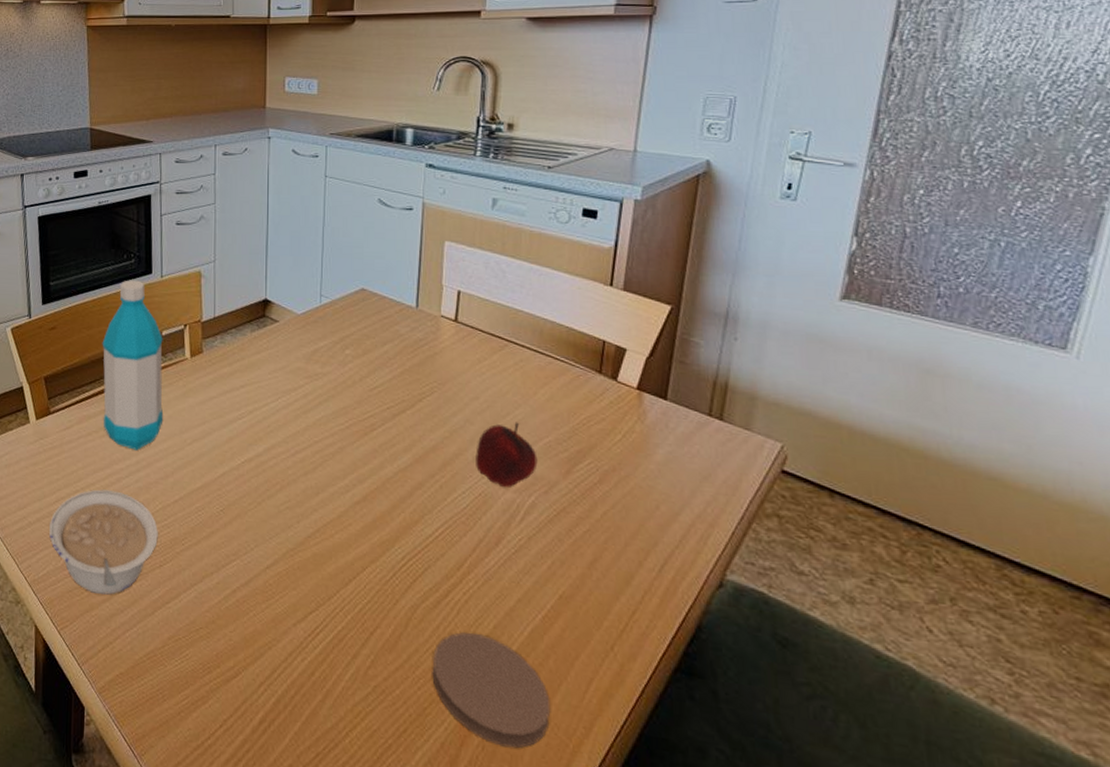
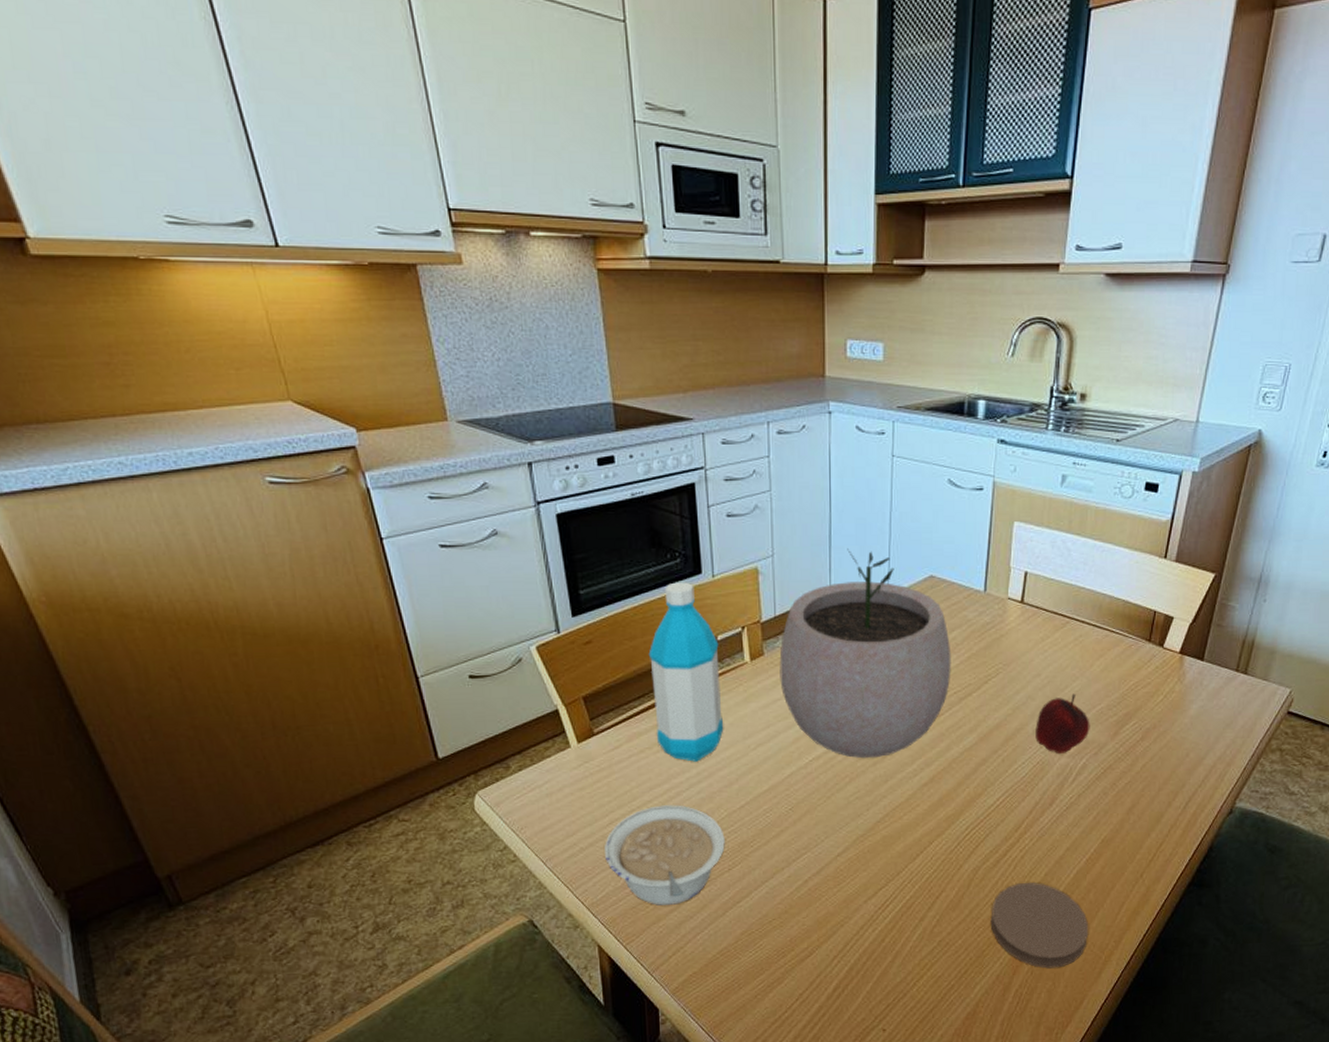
plant pot: none [216,258,384,468] -> present [779,549,951,759]

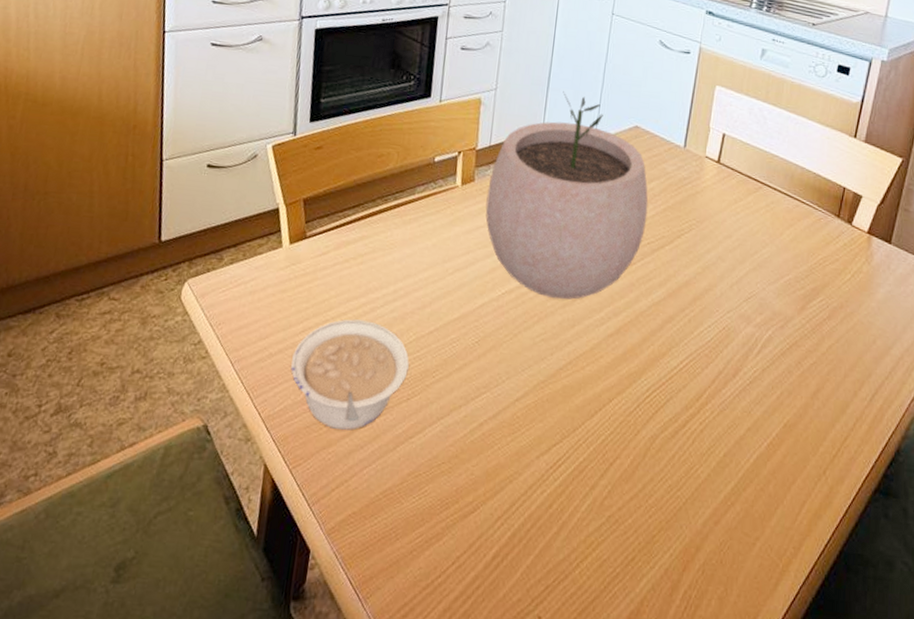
water bottle: present [648,582,724,762] -> none [363,102,435,279]
coaster: present [990,882,1089,969] -> none [663,461,767,571]
apple: present [1035,693,1090,755] -> none [723,260,778,323]

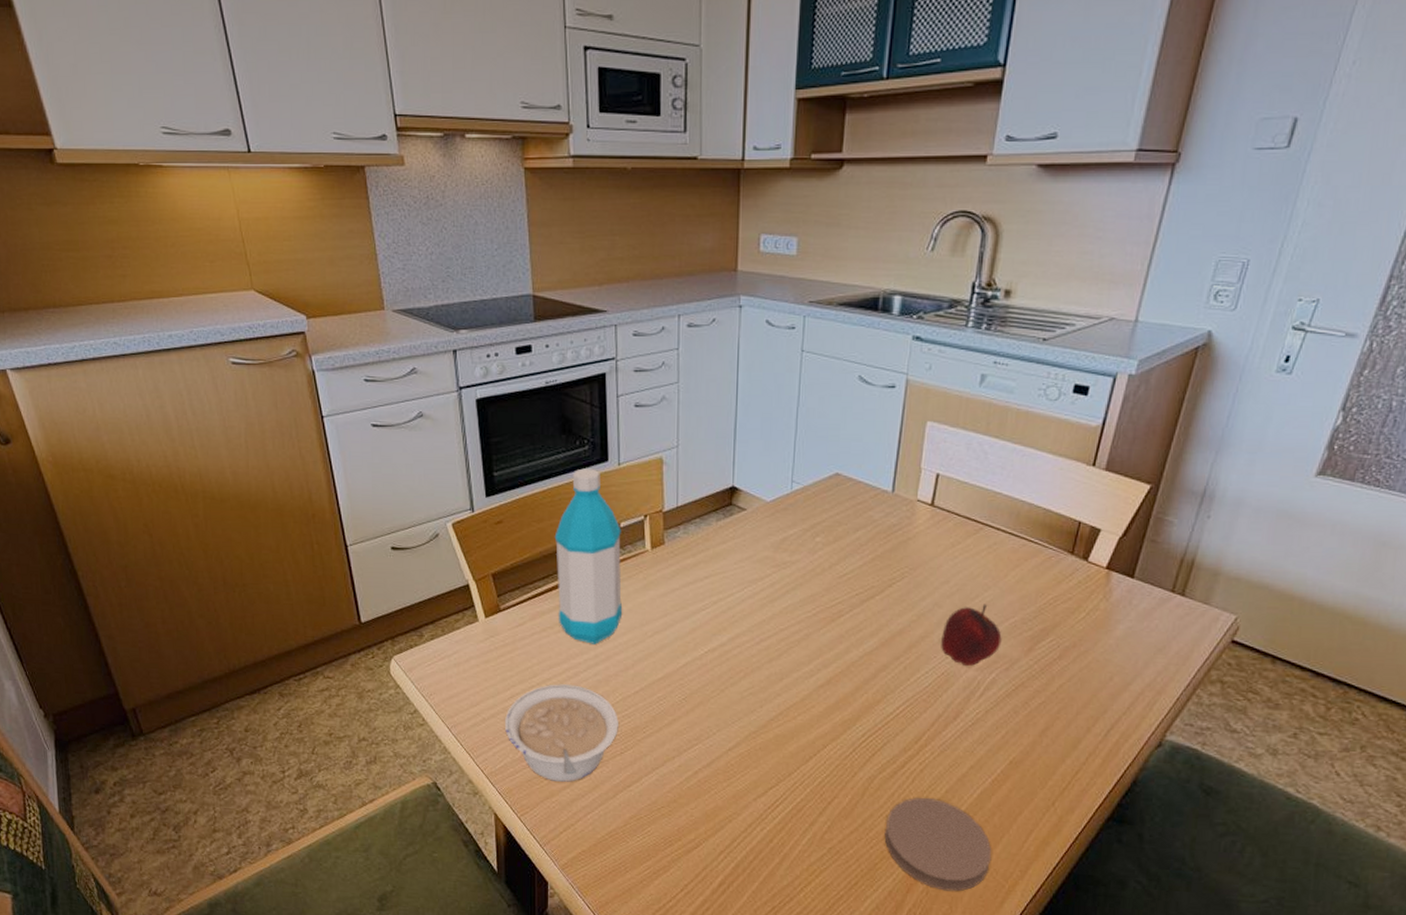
water bottle: none [363,102,435,279] -> present [554,468,623,644]
plant pot: present [485,91,648,300] -> none [679,442,855,655]
coaster: none [663,461,767,571] -> present [884,797,992,892]
apple: none [723,260,778,323] -> present [941,604,1002,667]

